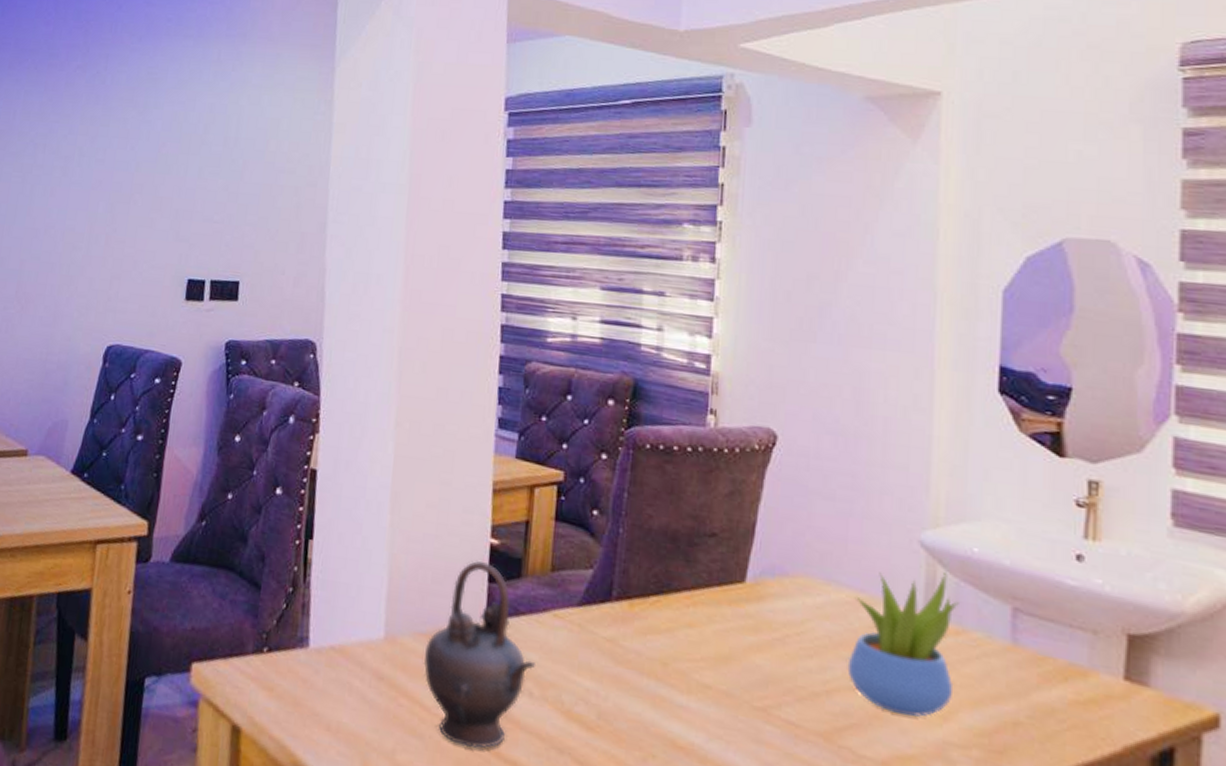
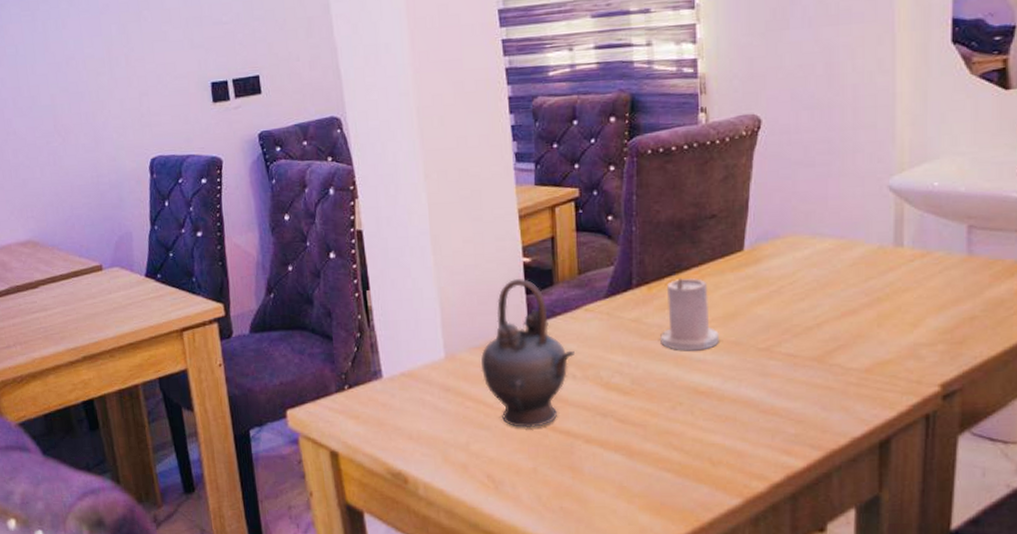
candle: none [636,599,708,695] -> present [659,277,719,351]
succulent plant: present [847,571,959,717] -> none [833,207,923,330]

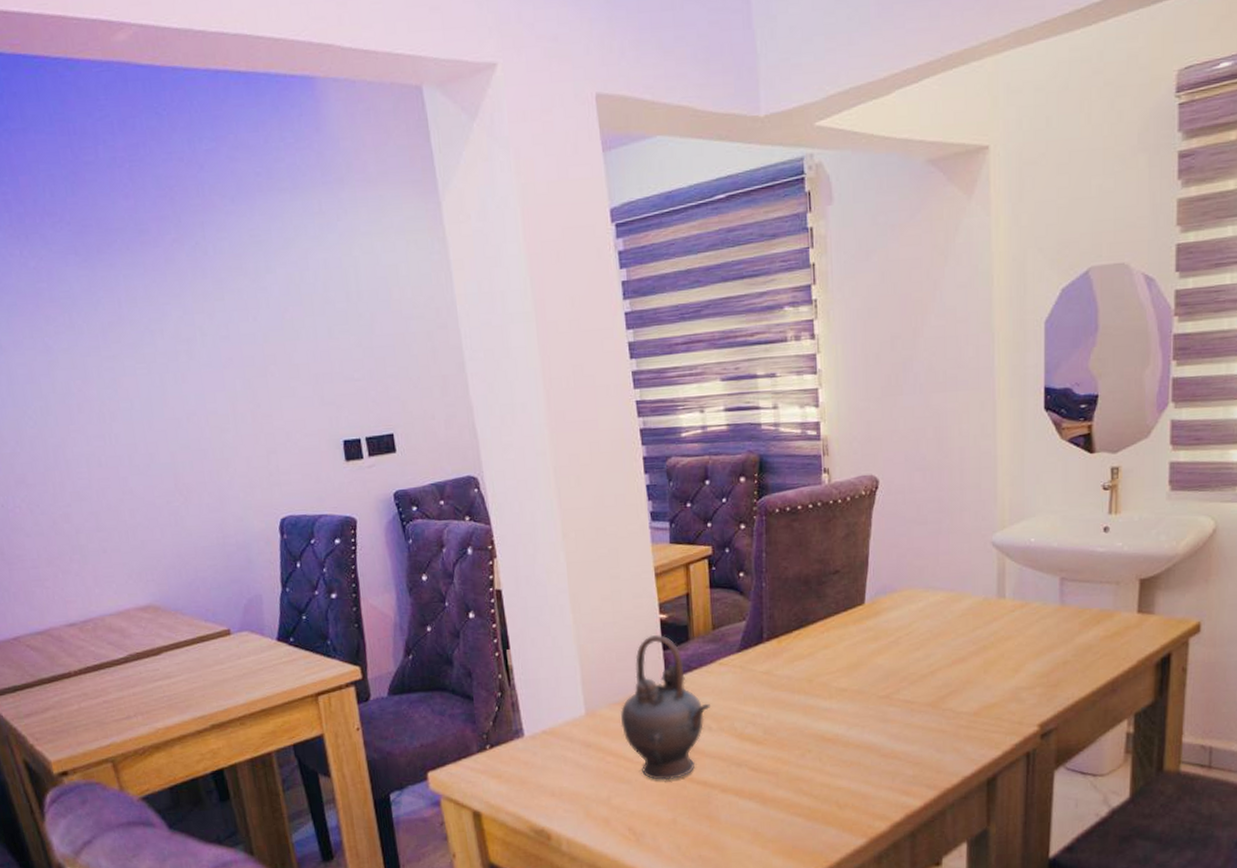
candle: present [659,277,719,351] -> none [789,630,844,701]

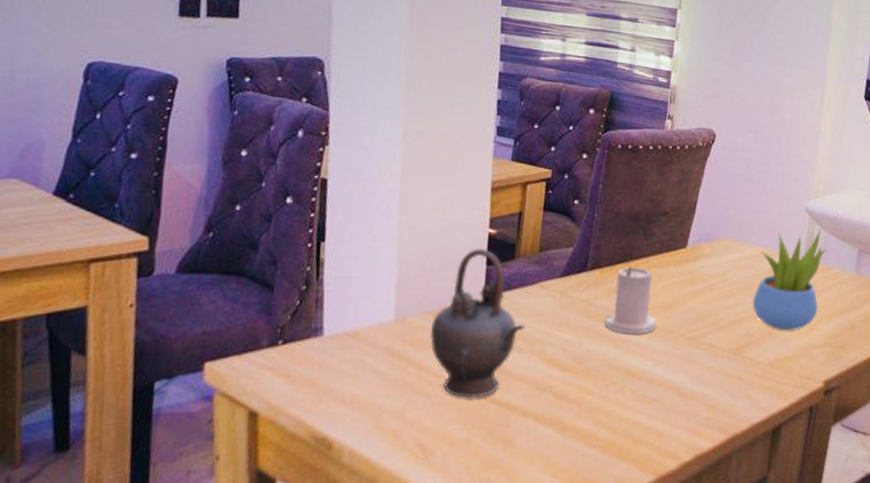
candle: none [789,630,844,701] -> present [604,266,656,335]
succulent plant: none [945,561,1022,676] -> present [752,228,827,331]

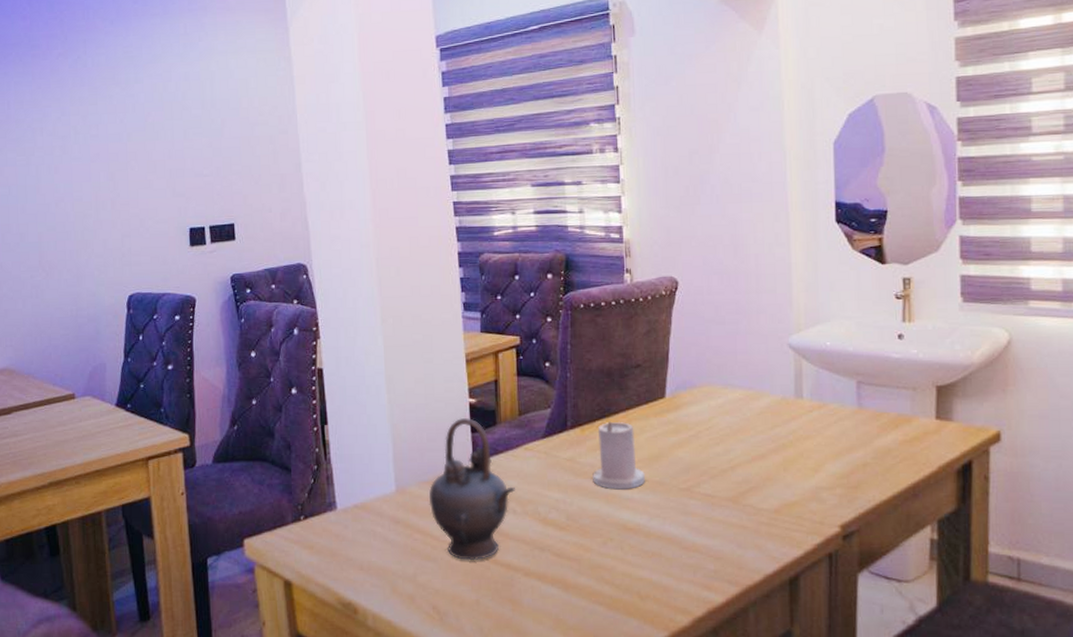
succulent plant: present [752,228,827,331] -> none [744,363,820,474]

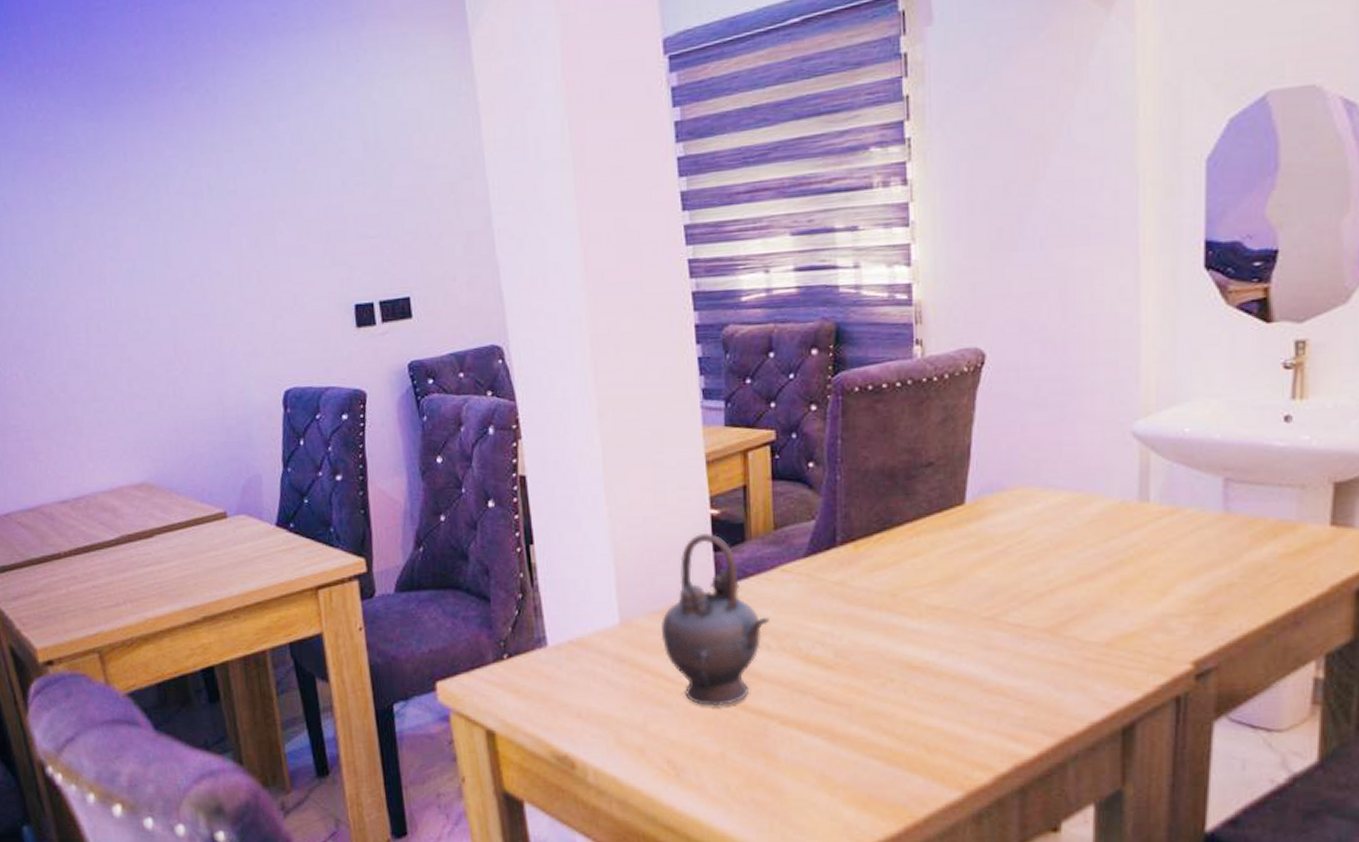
candle: present [591,421,645,490] -> none [867,534,936,620]

